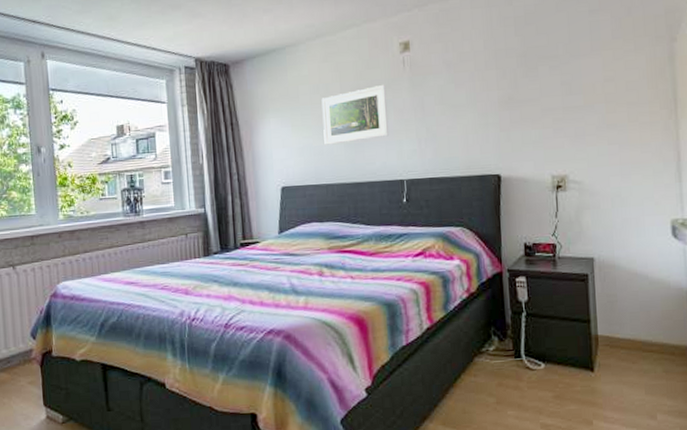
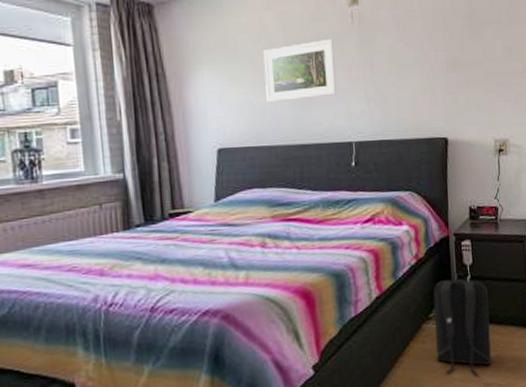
backpack: none [485,309,550,415] -> present [433,273,492,376]

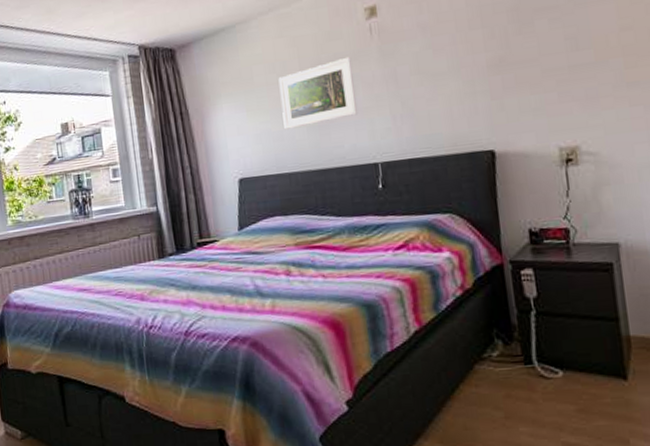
backpack: present [433,273,492,376] -> none [486,307,572,432]

